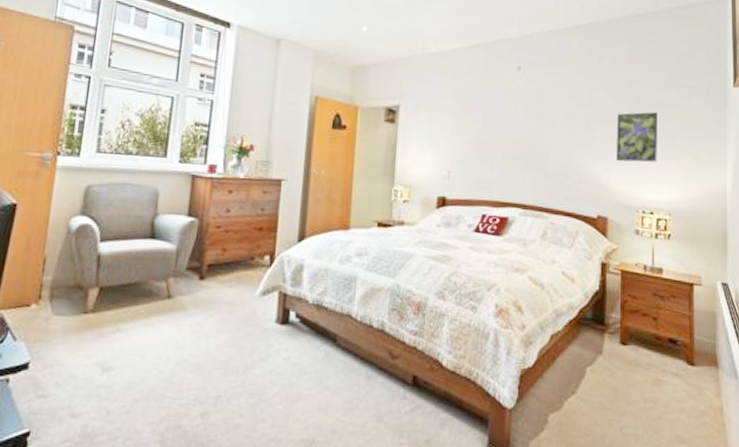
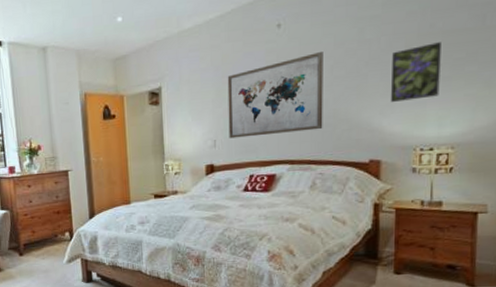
wall art: none [464,100,558,177] -> present [227,52,323,139]

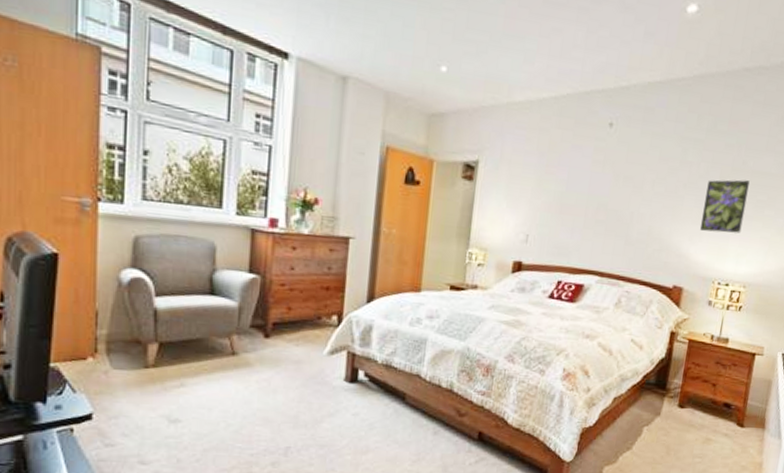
wall art: present [227,52,323,139] -> none [542,162,648,245]

